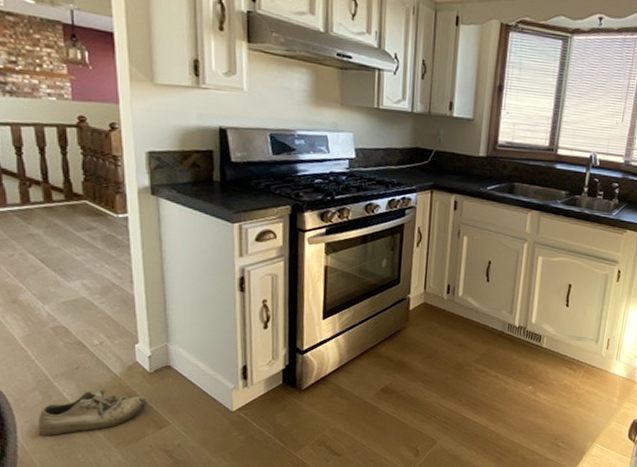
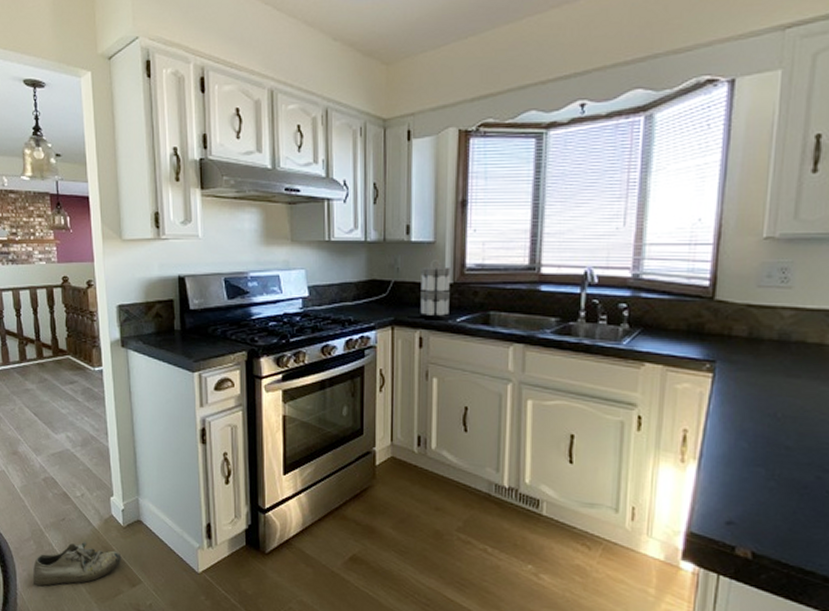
spice rack: none [456,135,485,188] -> present [420,260,451,321]

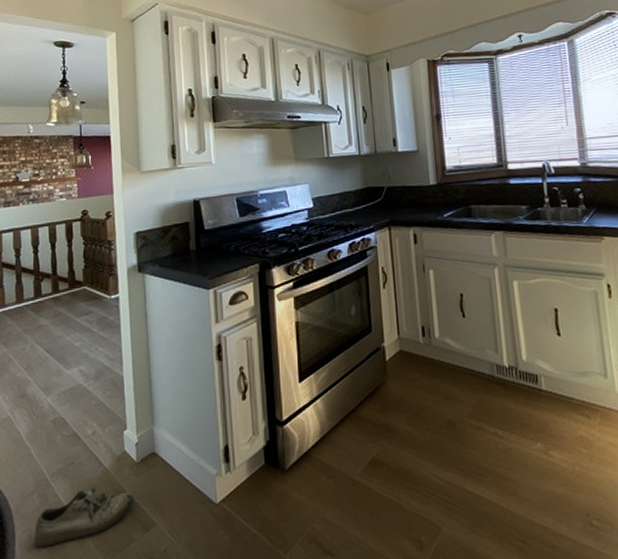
spice rack: present [420,260,451,321] -> none [409,165,439,219]

